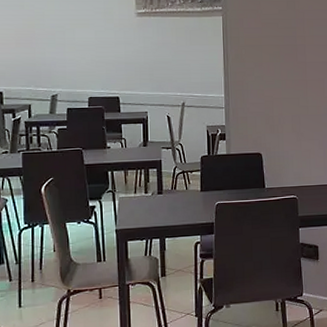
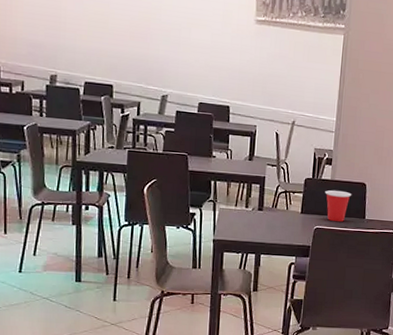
cup: none [222,163,249,194] -> present [325,190,352,222]

